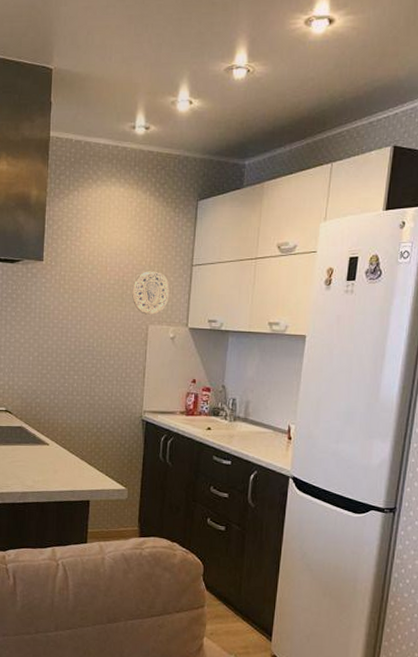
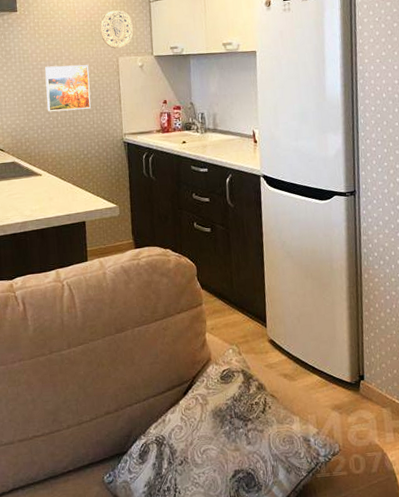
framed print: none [63,326,115,378] -> present [44,65,91,112]

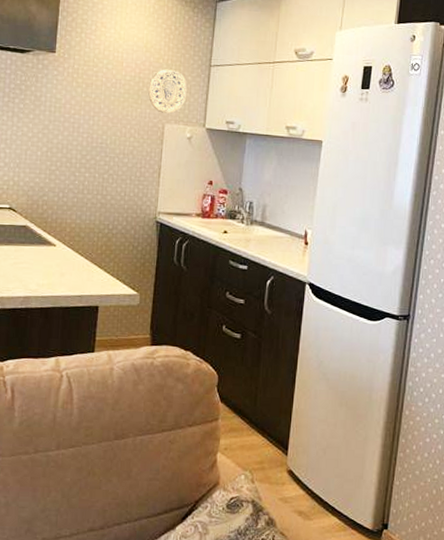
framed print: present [44,65,91,112] -> none [73,121,130,177]

